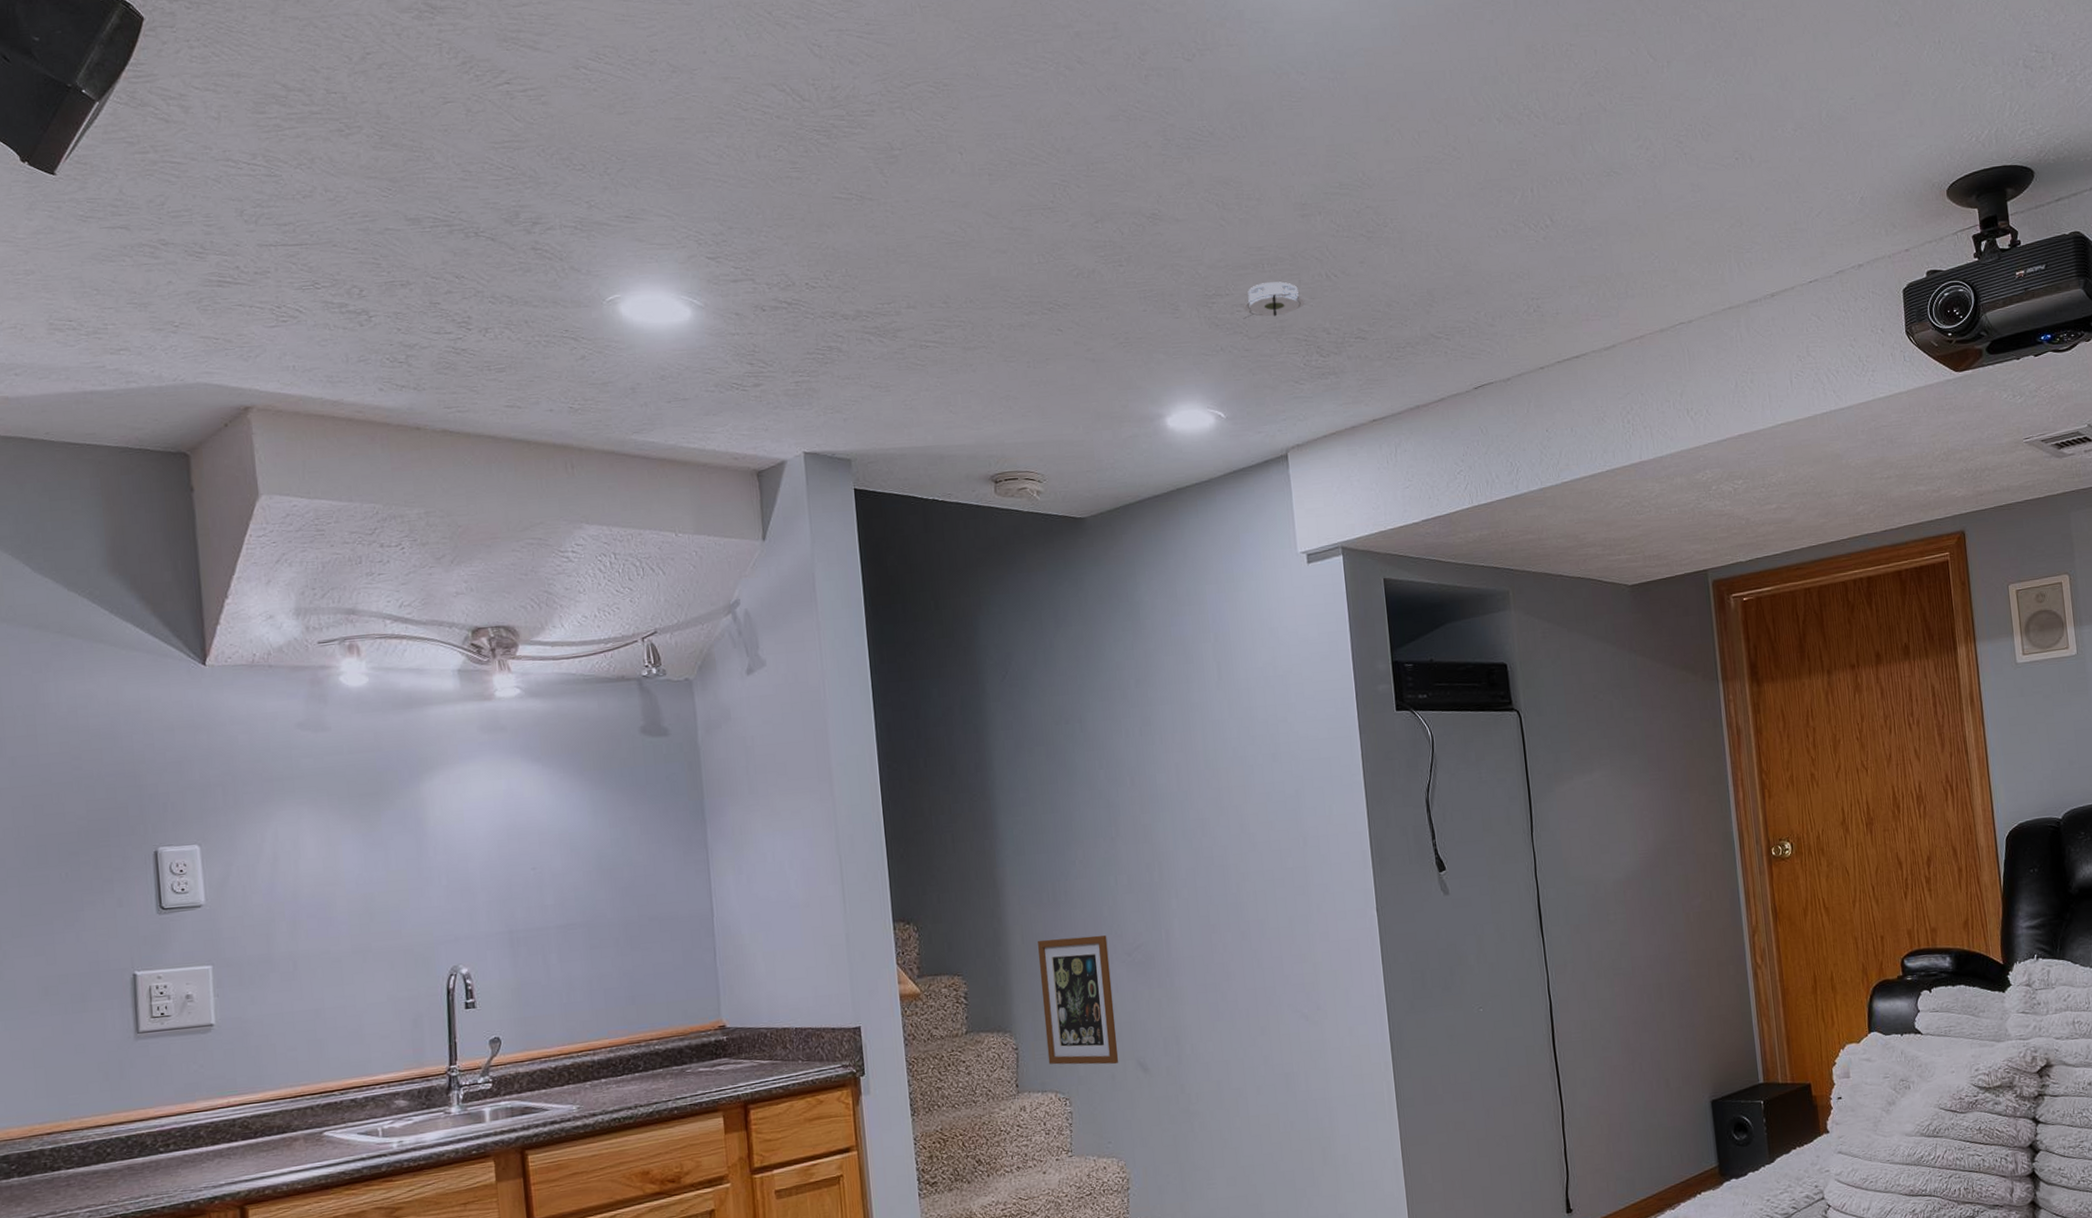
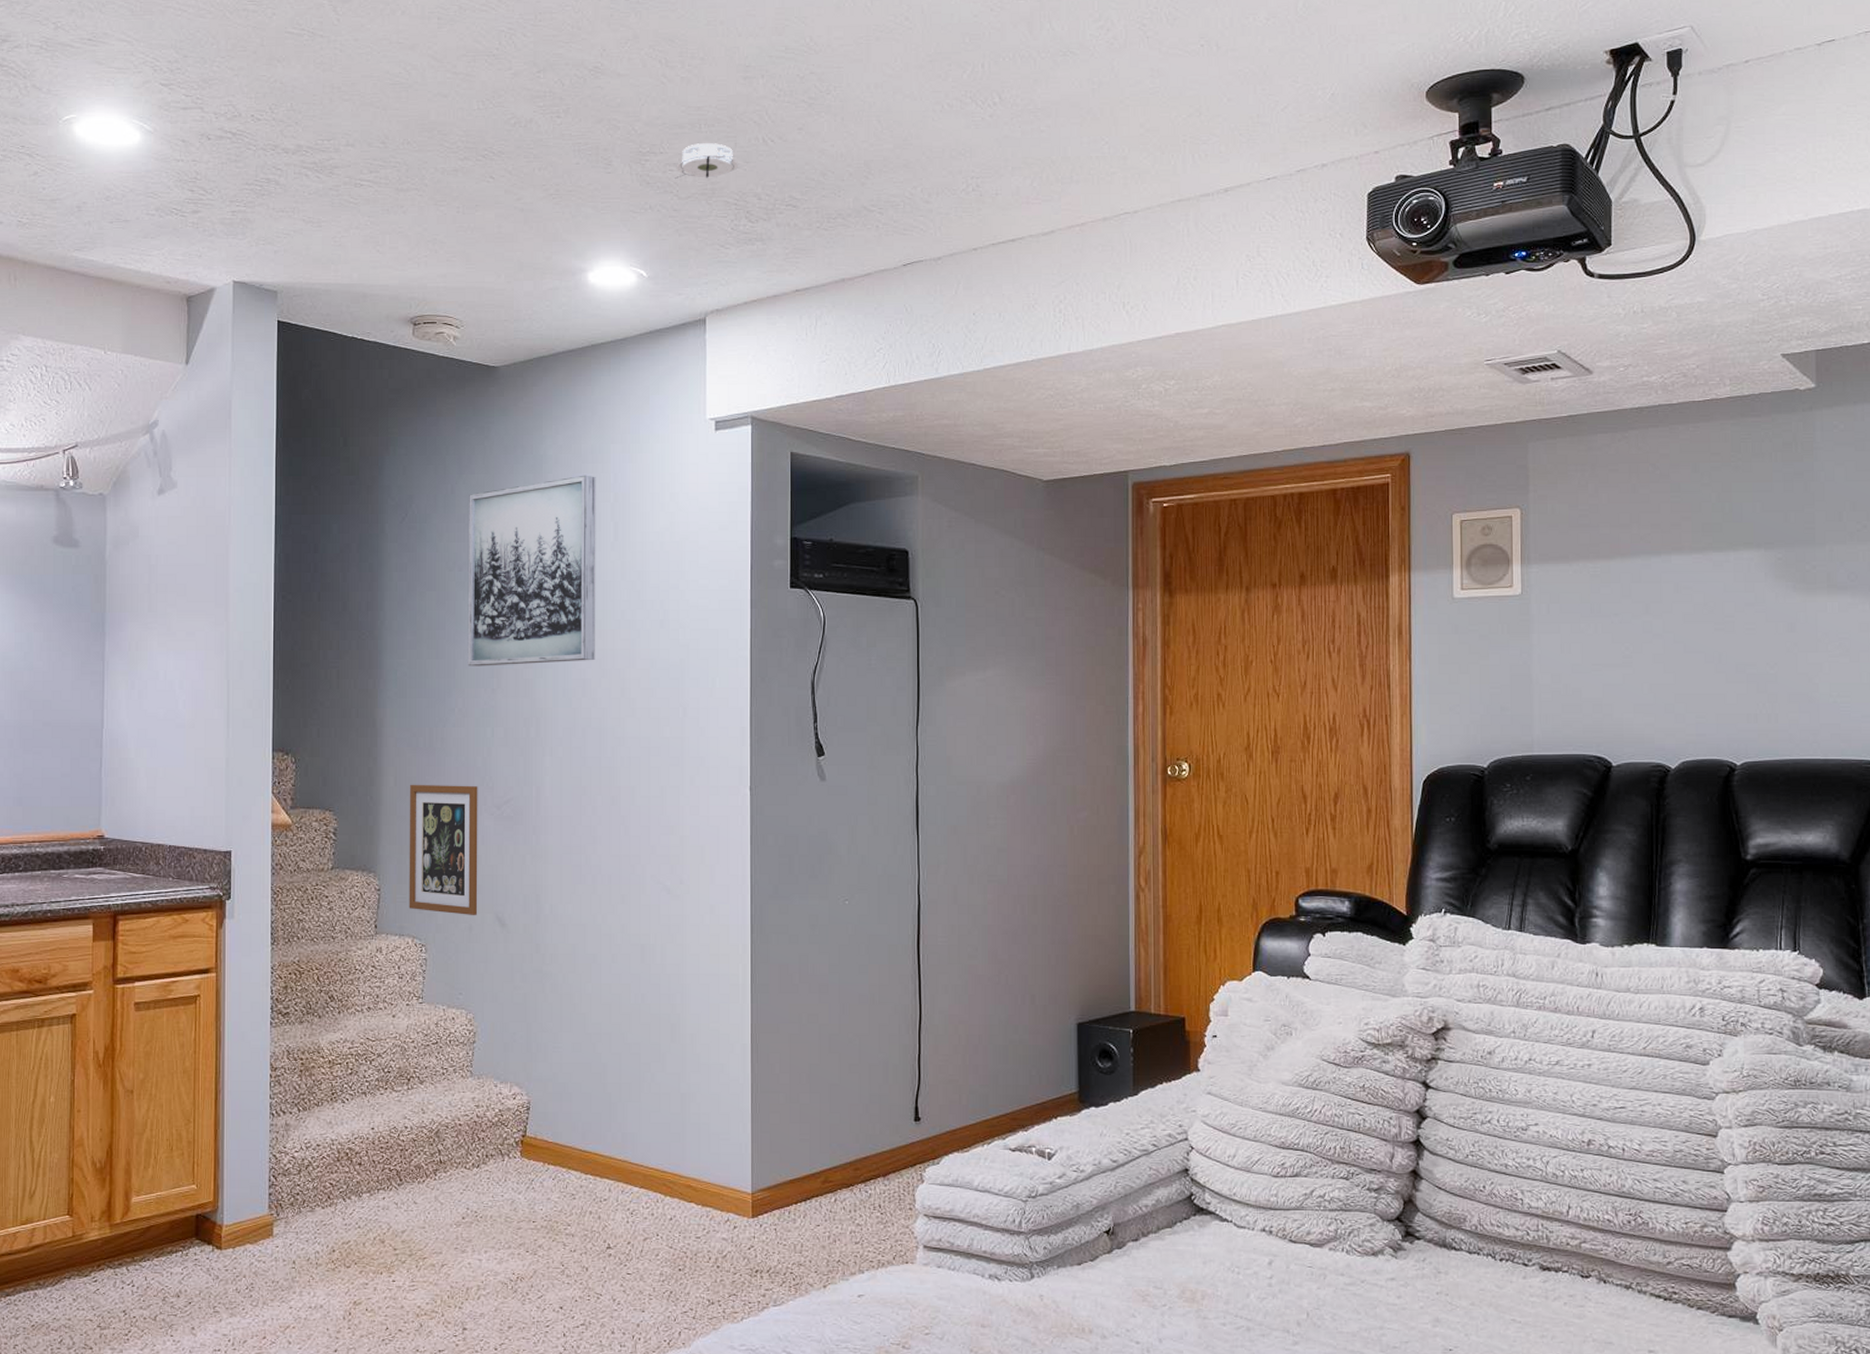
wall art: none [1068,617,1211,818] -> present [467,475,596,667]

